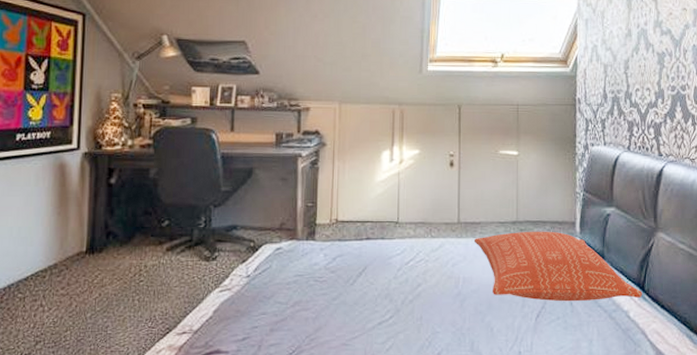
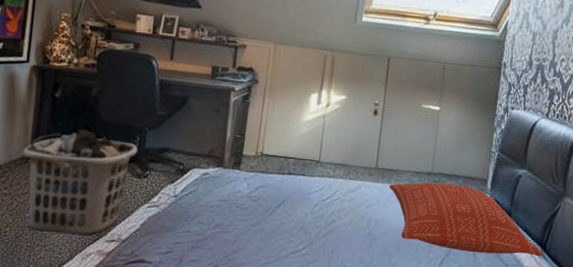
clothes hamper: none [78,215,204,331] -> present [22,129,138,235]

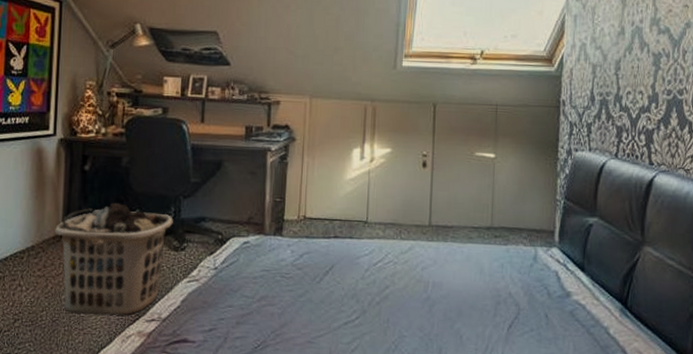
pillow: present [388,182,544,257] -> none [445,237,625,314]

